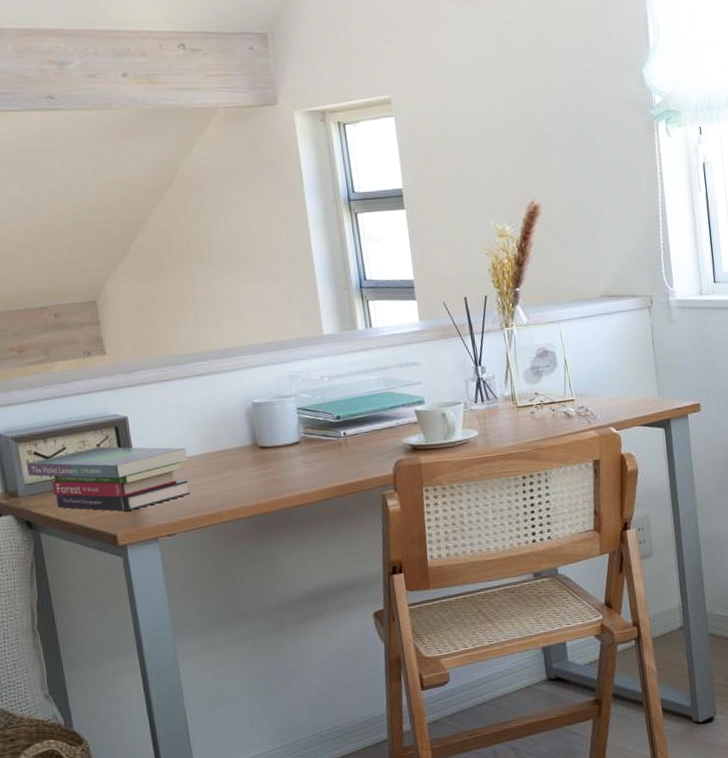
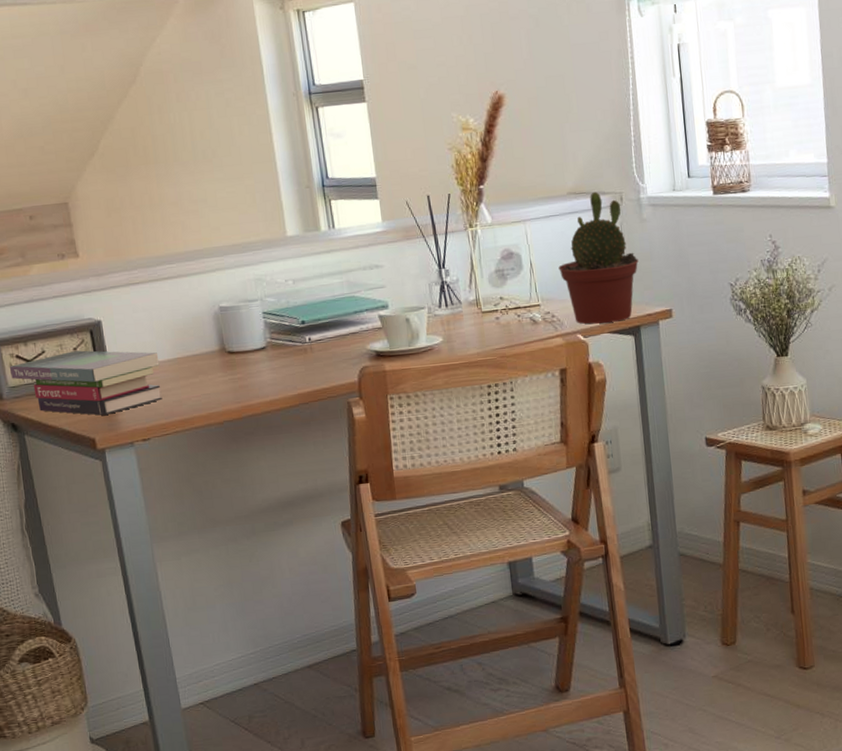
potted cactus: none [592,294,668,418] -> present [558,191,639,324]

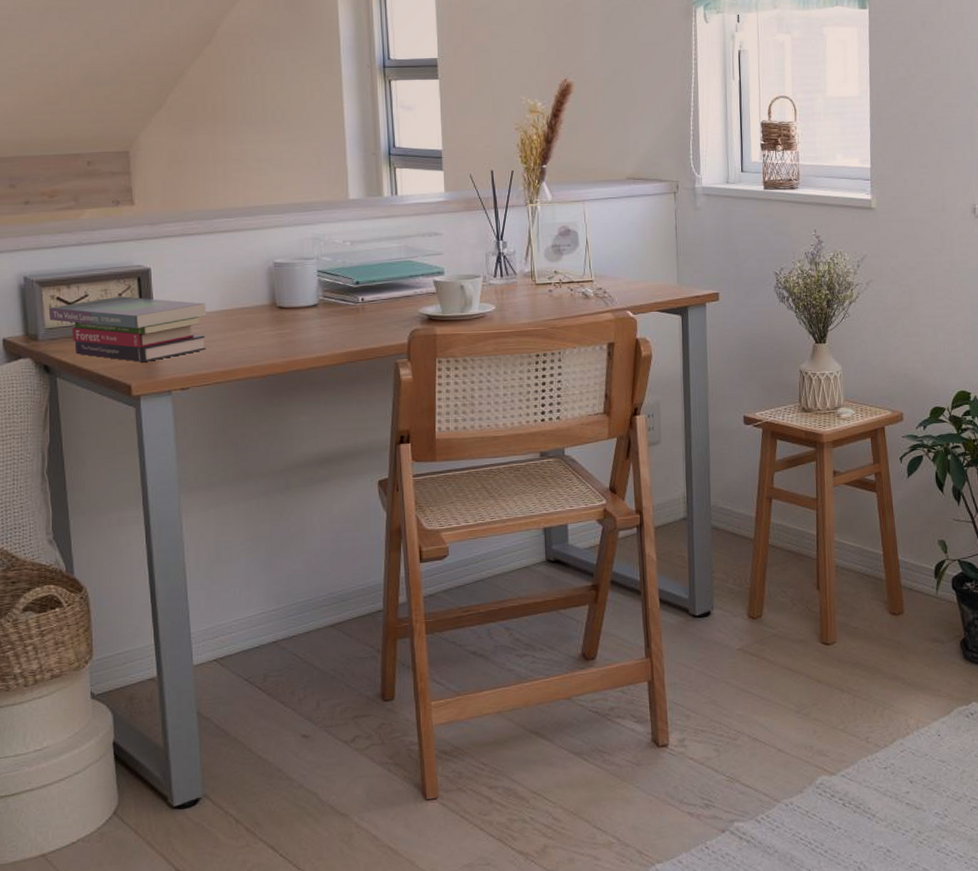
potted cactus: present [558,191,639,324] -> none [613,178,690,302]

